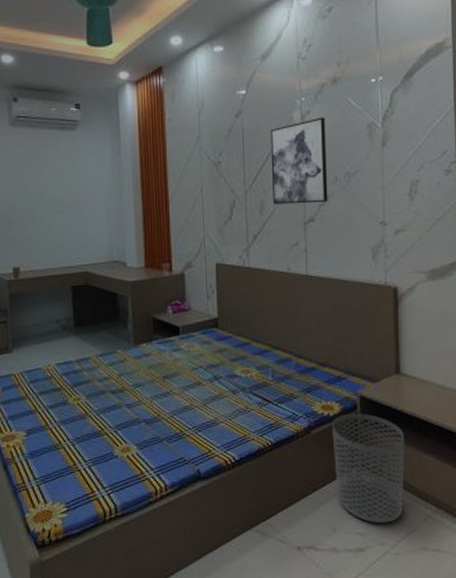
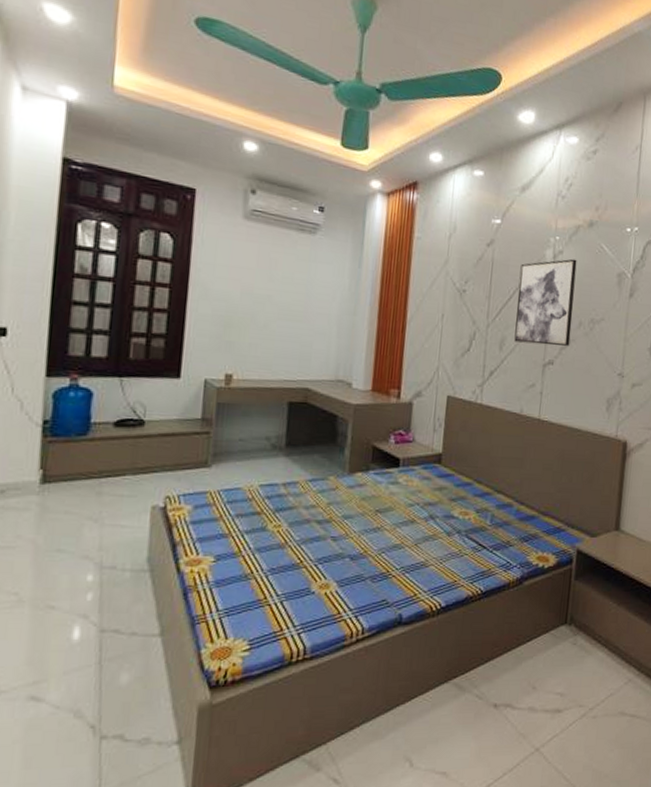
waste bin: present [332,413,404,524] -> none [542,567,616,685]

